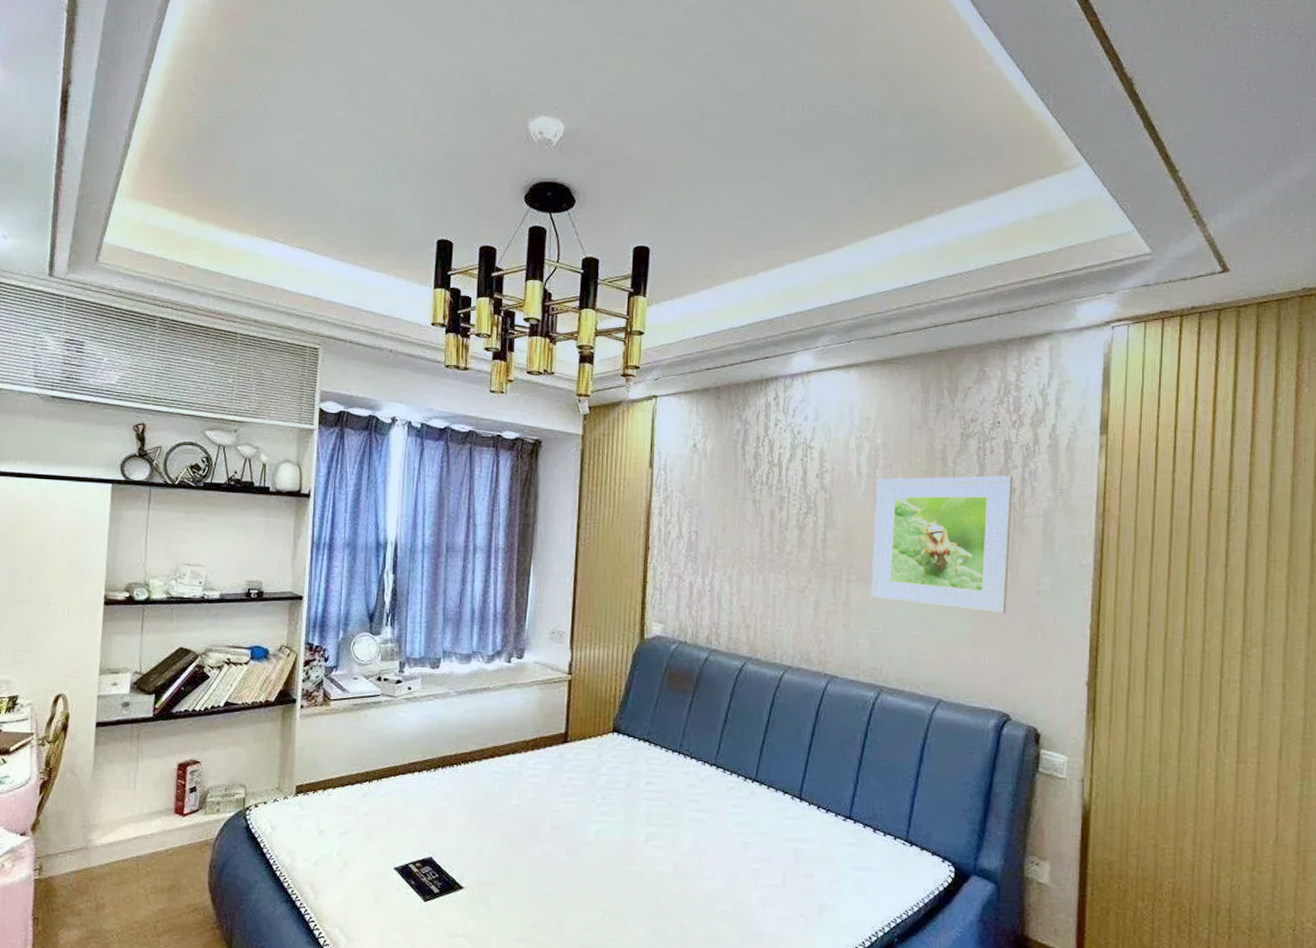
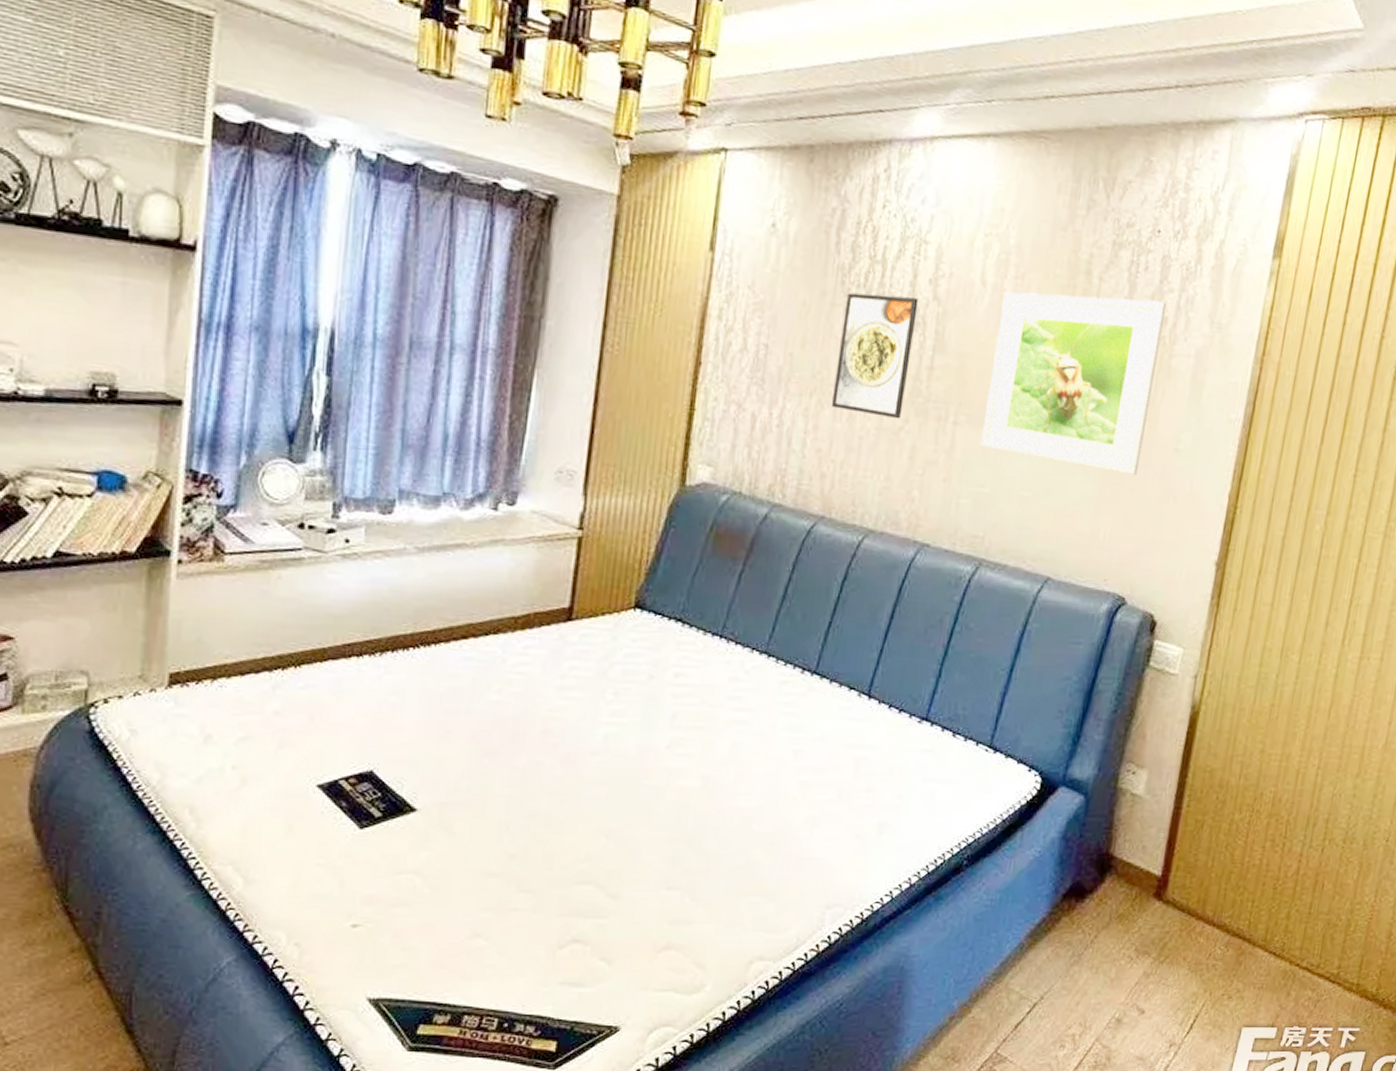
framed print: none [749,488,810,581] -> present [831,293,919,420]

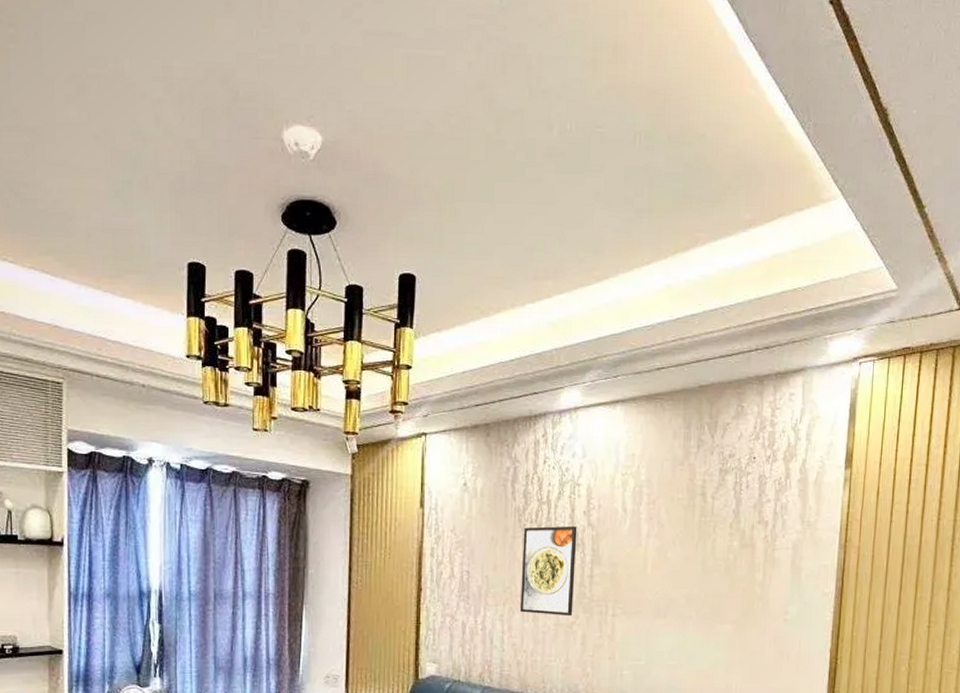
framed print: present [980,292,1167,476] -> none [634,510,766,642]

